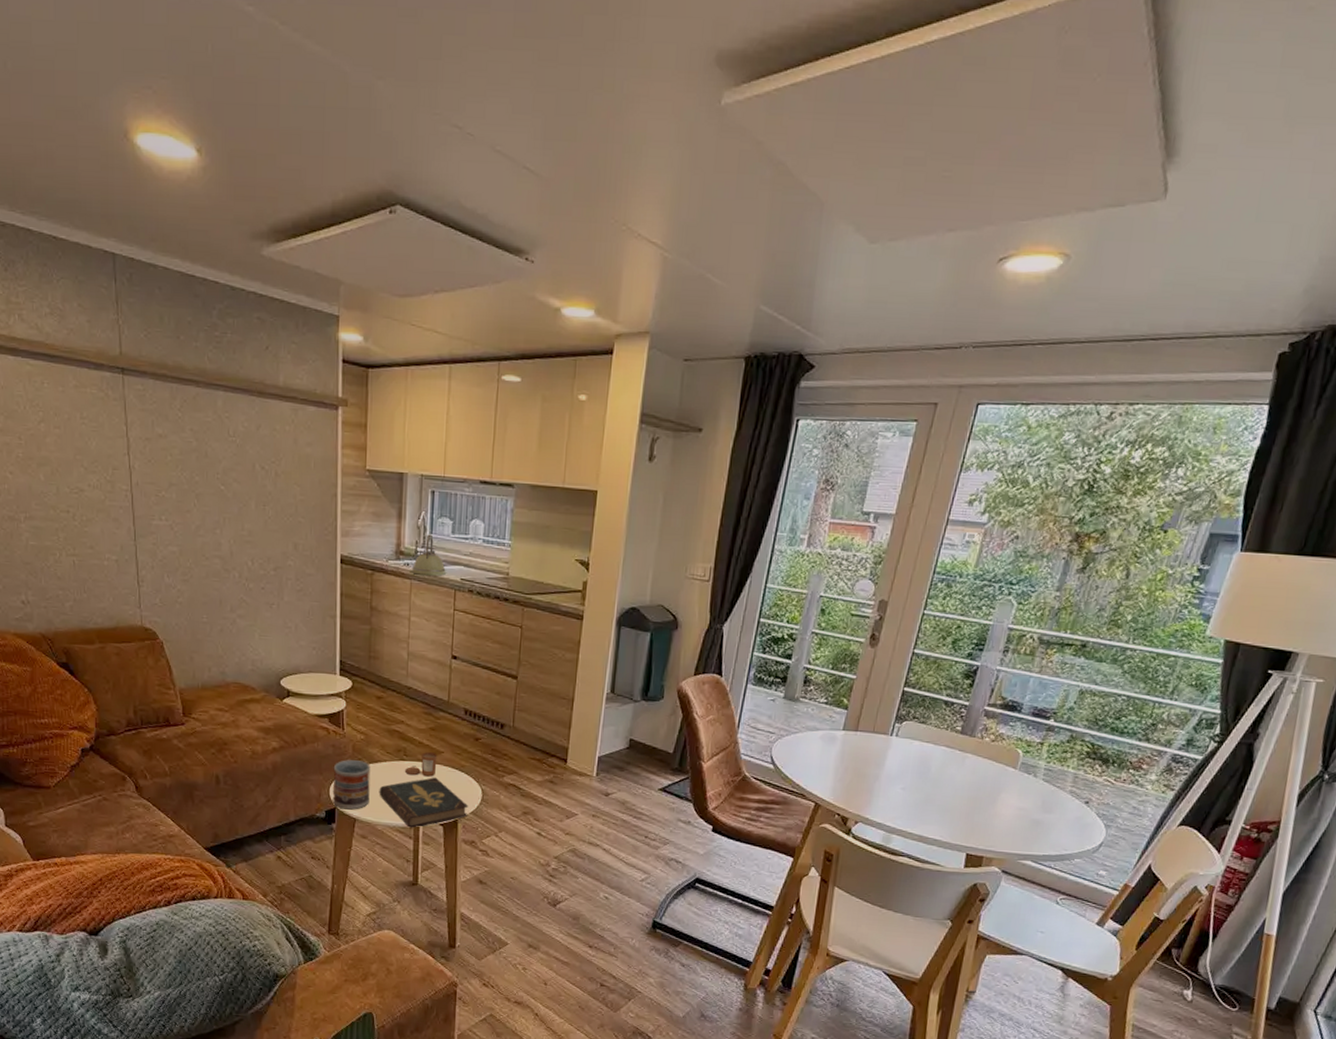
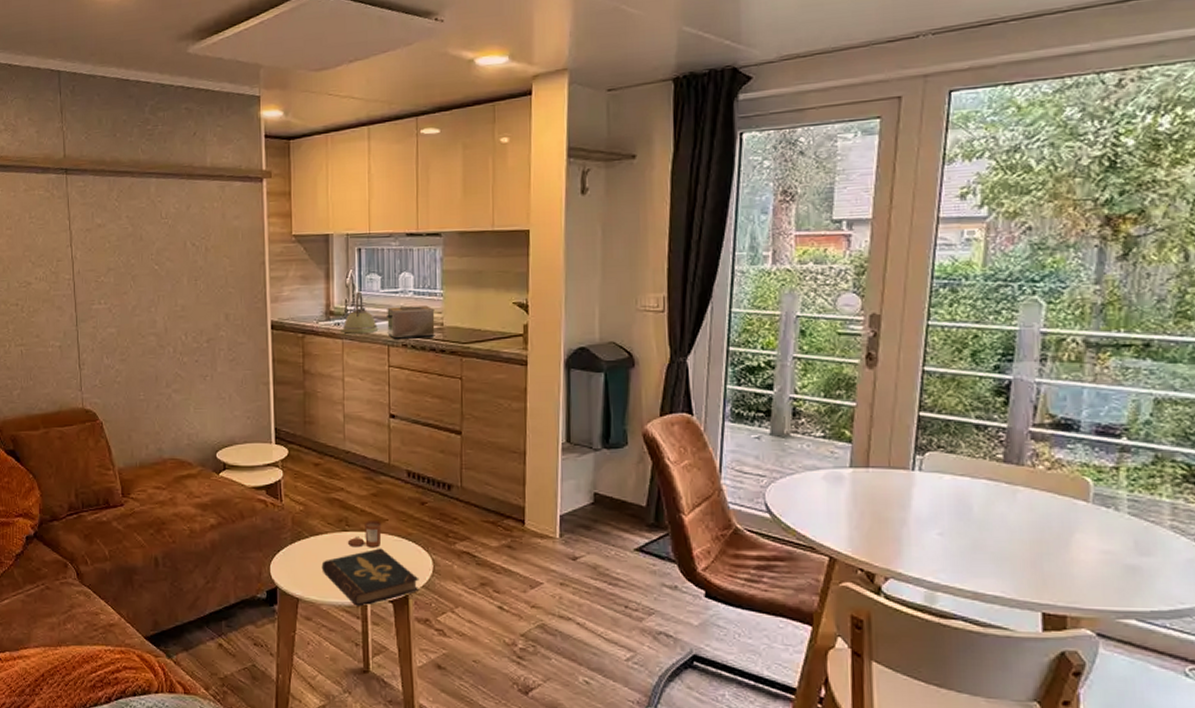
cup: present [333,760,371,810] -> none [273,534,312,589]
toaster: none [455,552,502,586] -> present [387,305,435,340]

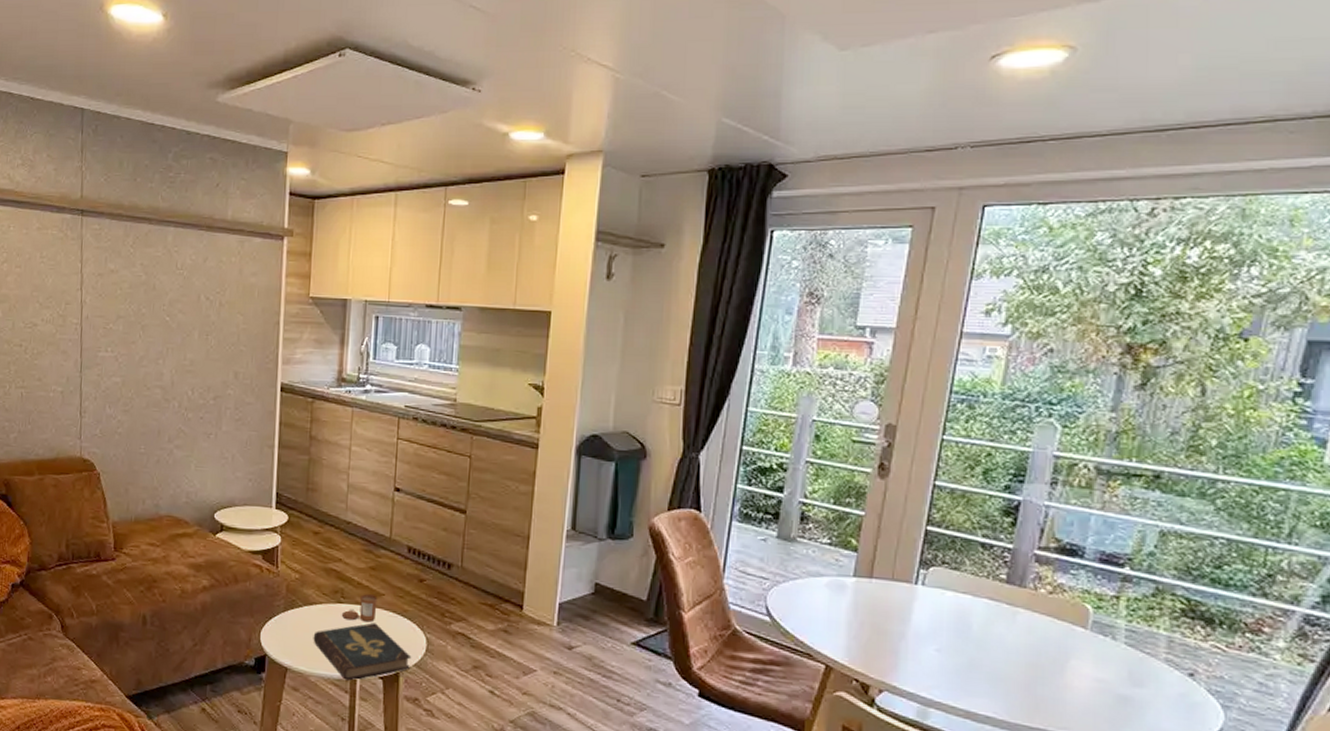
kettle: present [342,291,378,335] -> none [353,360,389,404]
toaster: present [387,305,435,340] -> none [399,378,449,414]

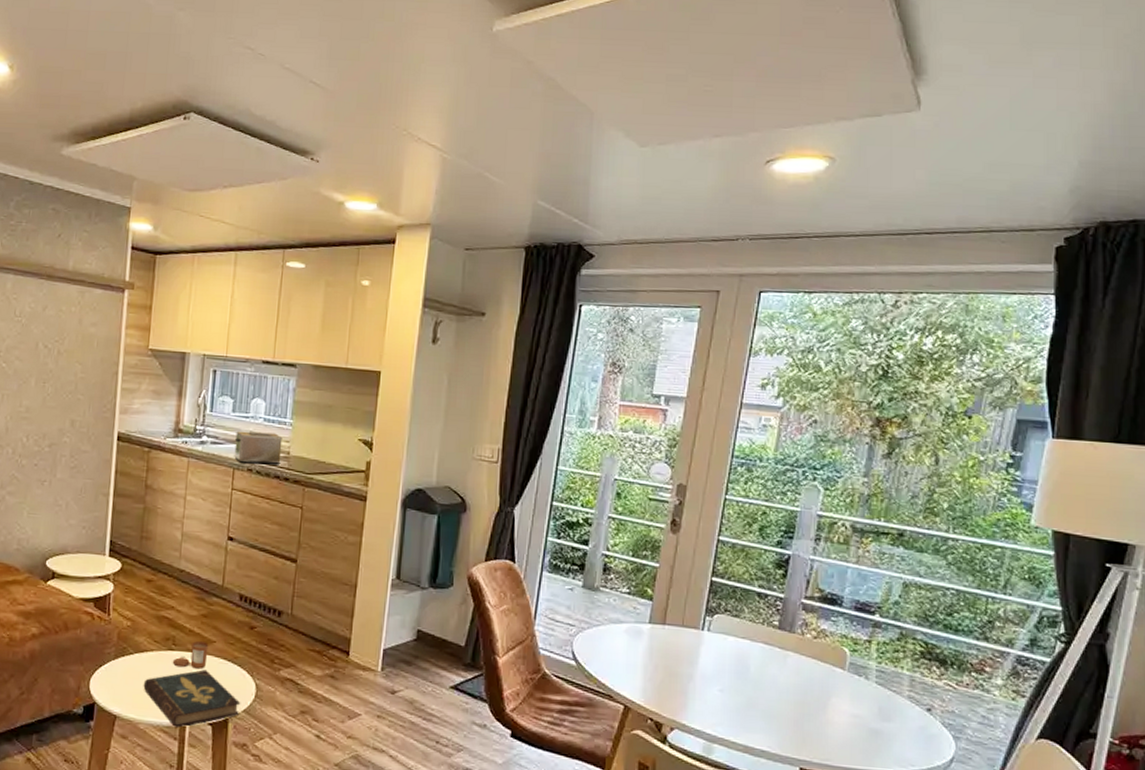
toaster: none [399,378,449,414] -> present [234,431,283,465]

